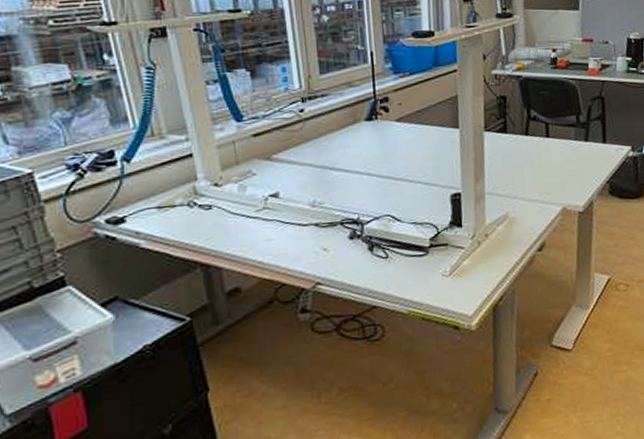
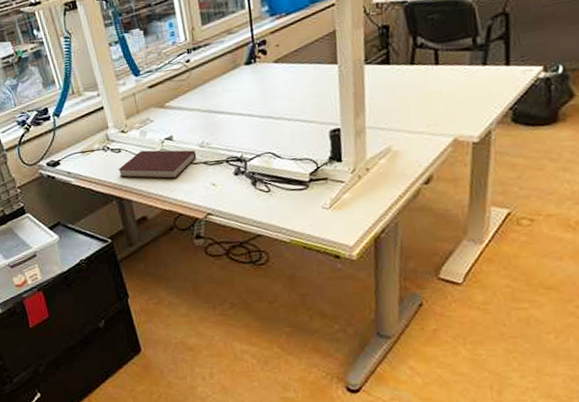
notebook: none [206,207,307,243] -> present [118,150,197,179]

